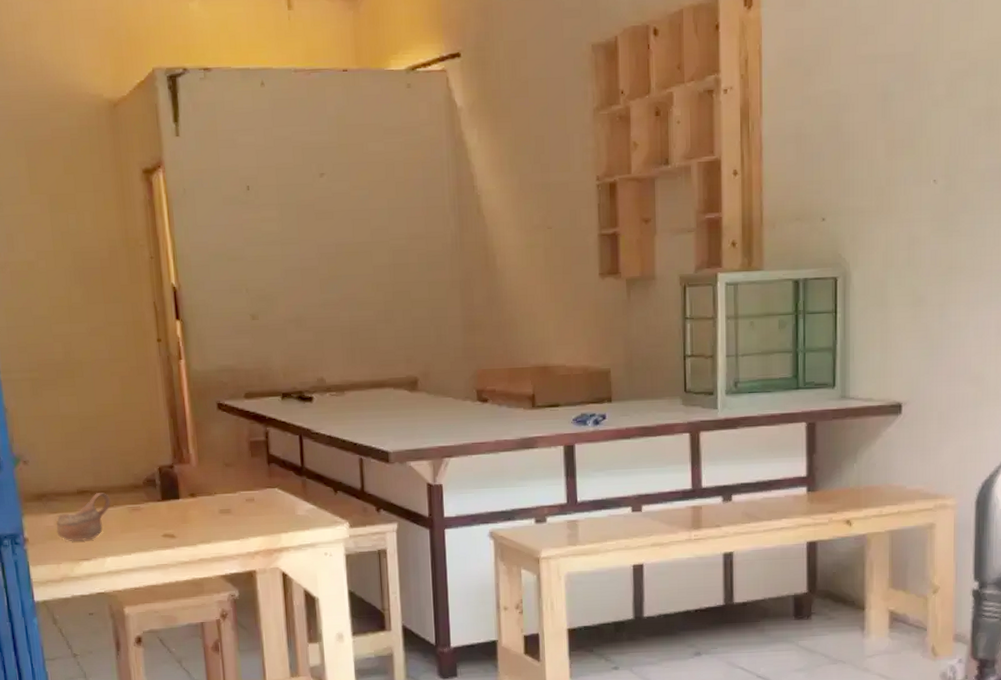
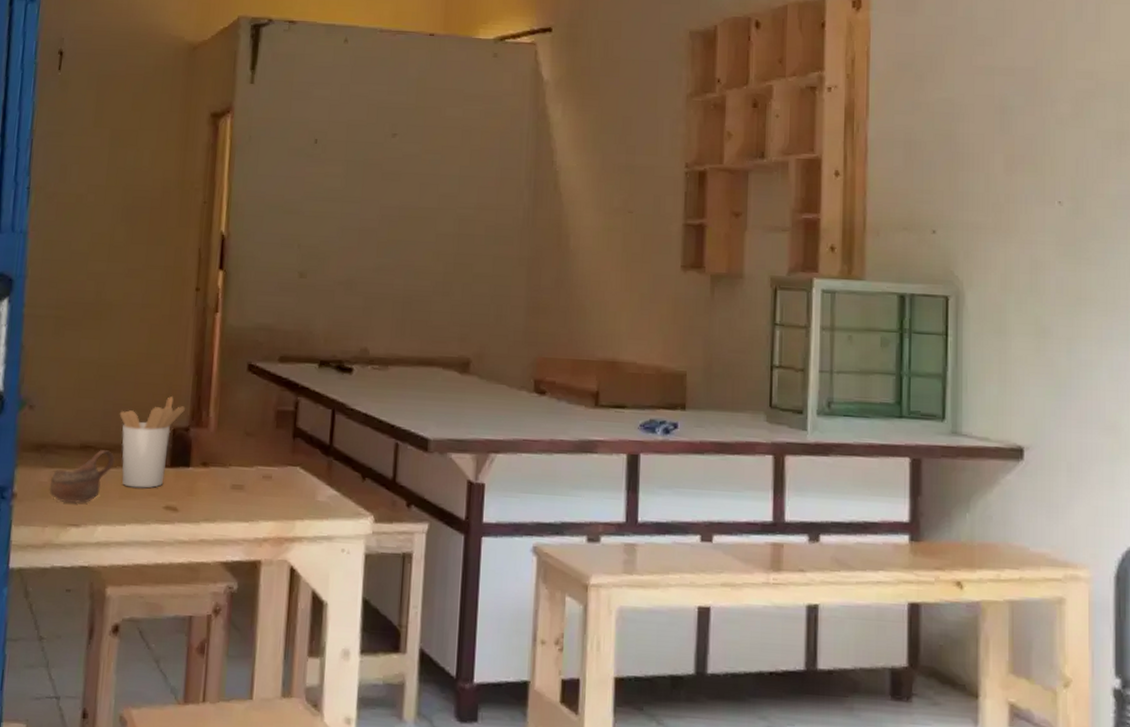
utensil holder: none [107,440,167,522] -> present [119,397,186,488]

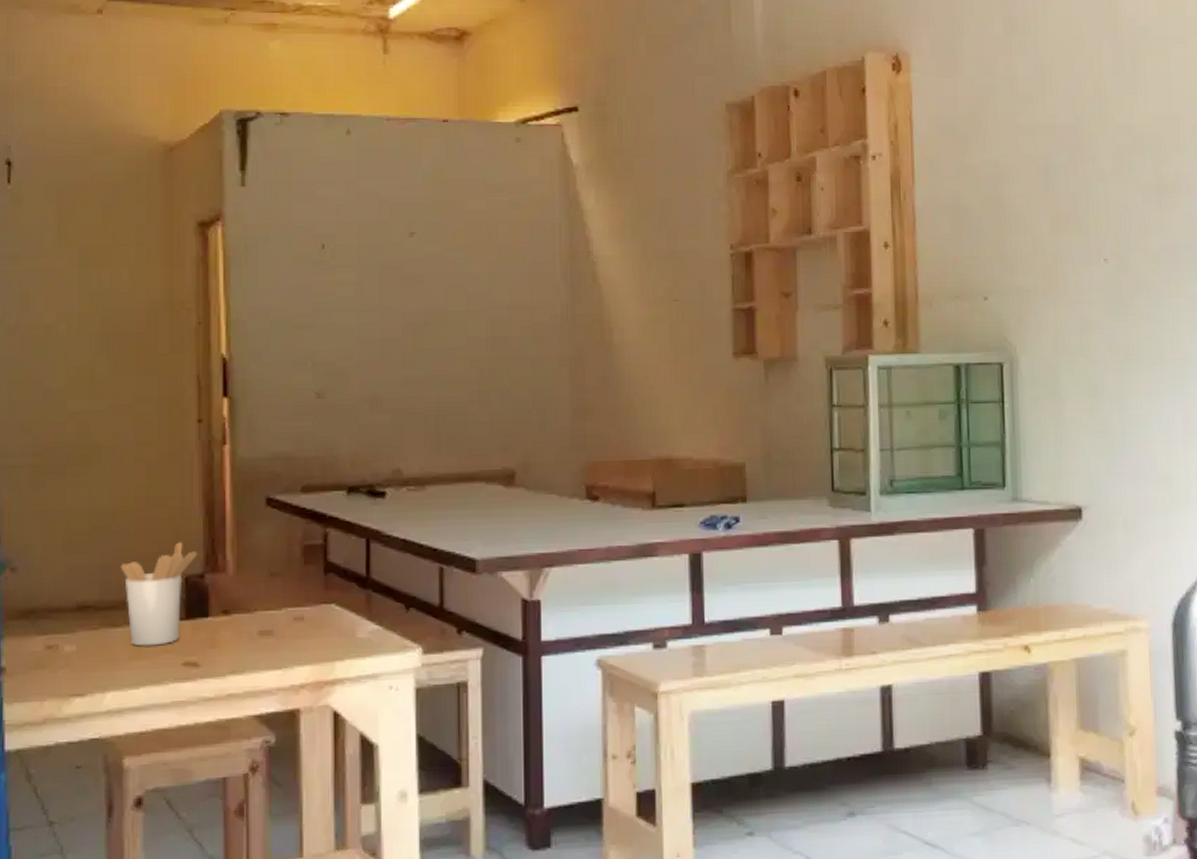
cup: present [49,450,115,503] -> none [44,608,120,671]

